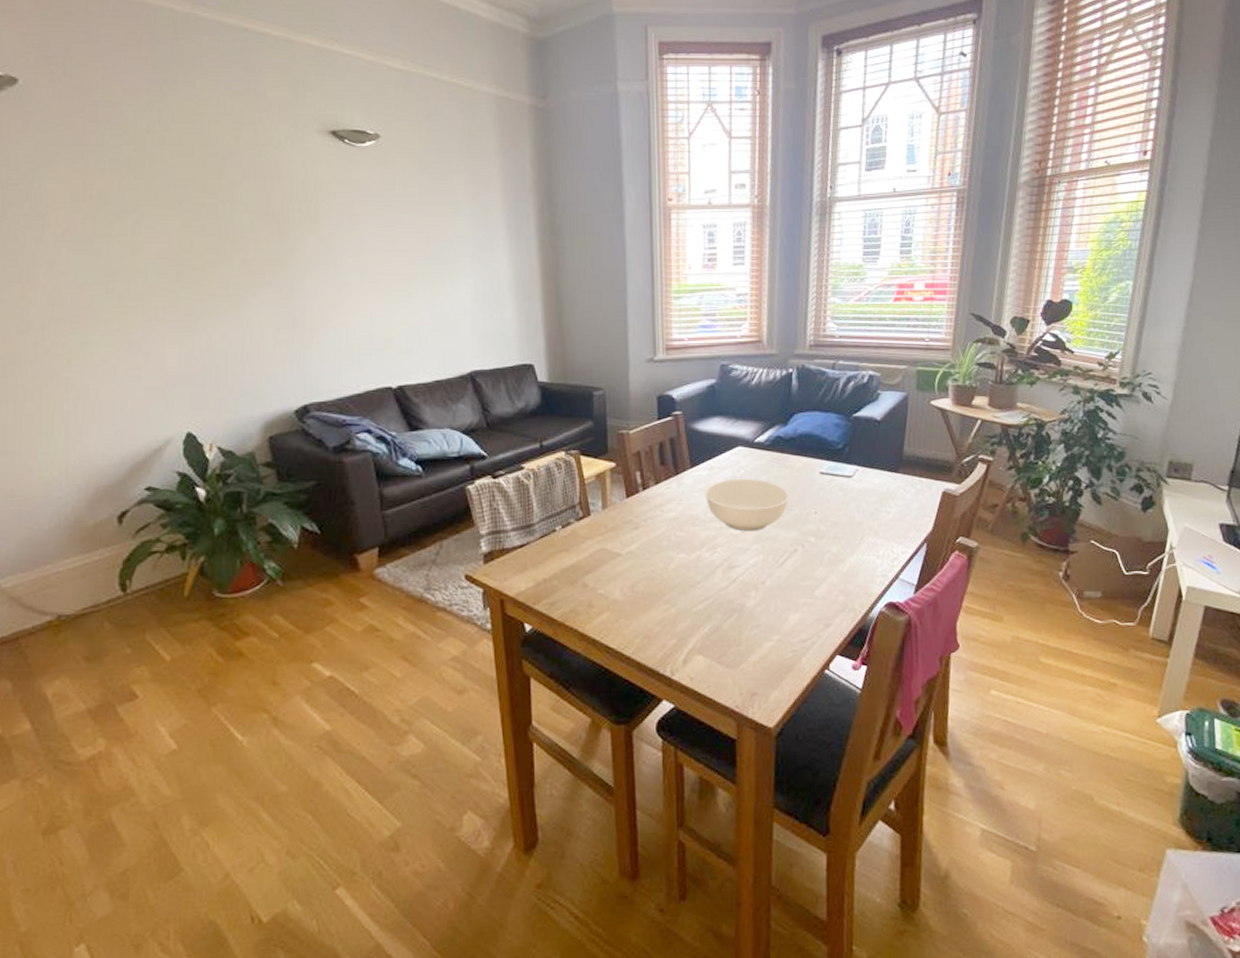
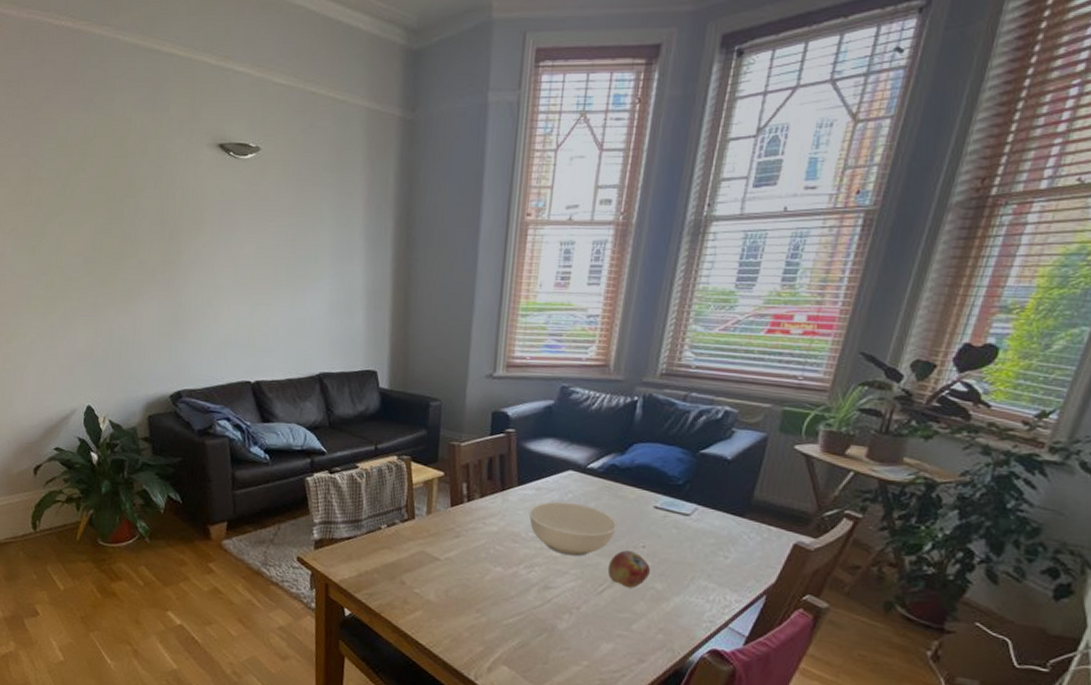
fruit: none [785,518,824,555] -> present [607,550,650,589]

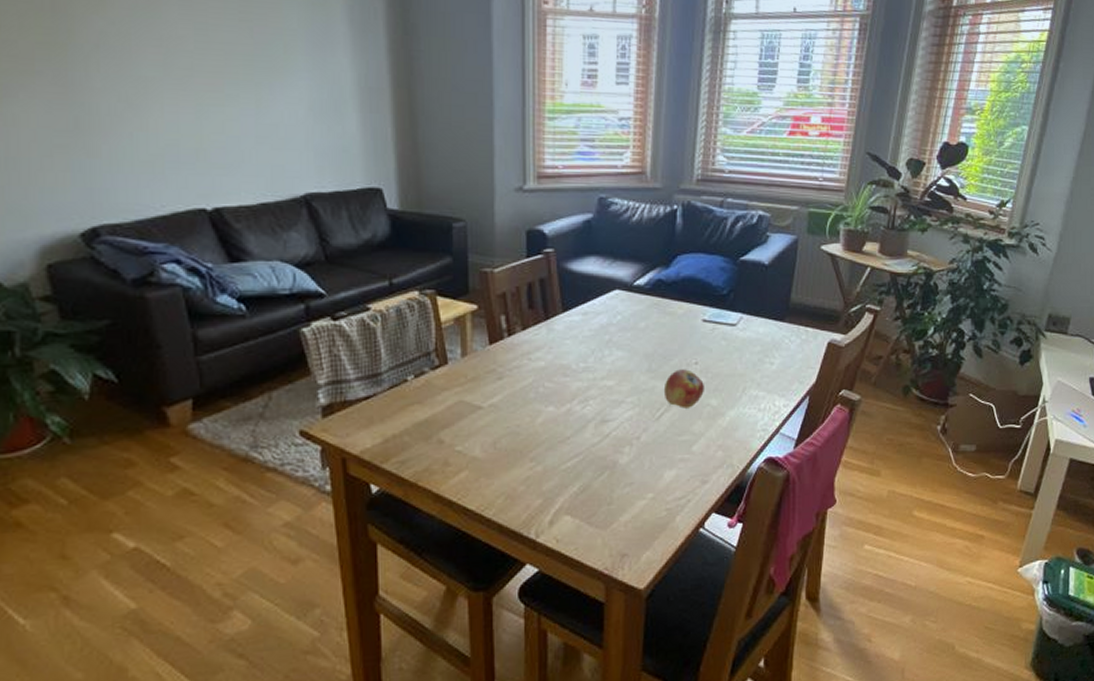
bowl: present [528,501,618,556] -> none [577,325,669,383]

